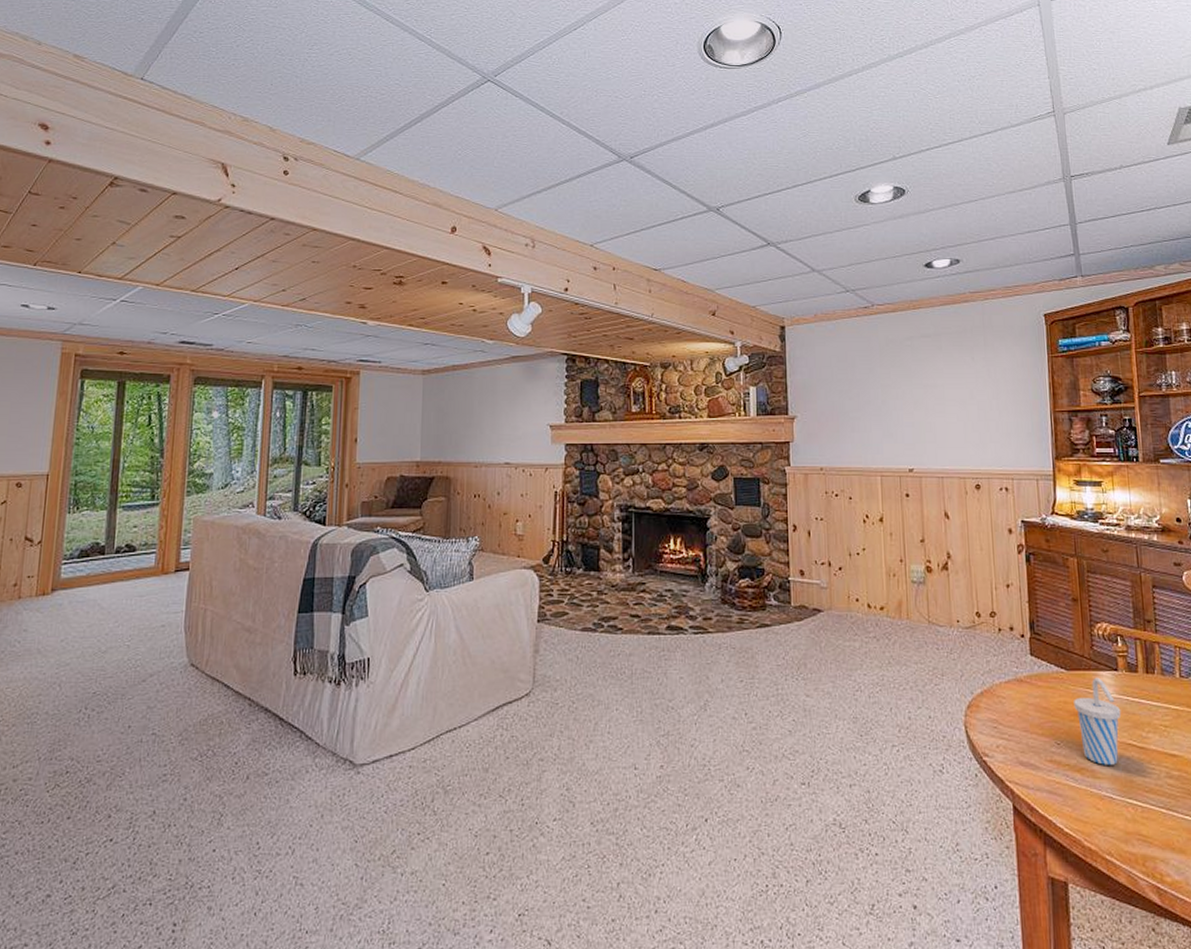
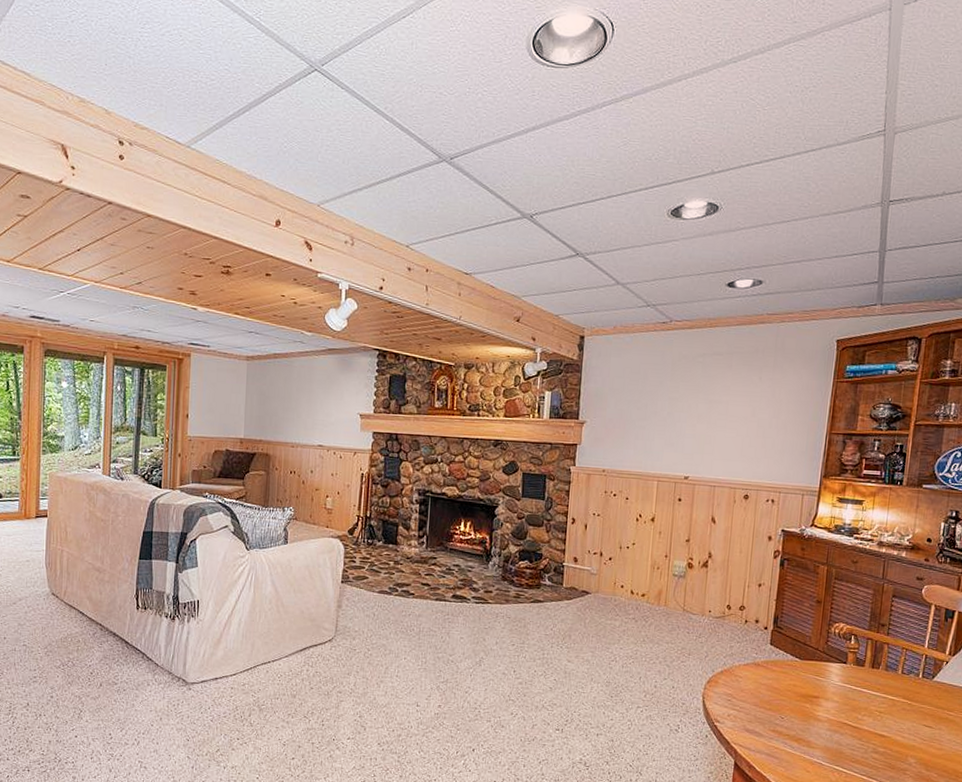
cup: present [1074,677,1122,765] -> none [802,667,843,739]

